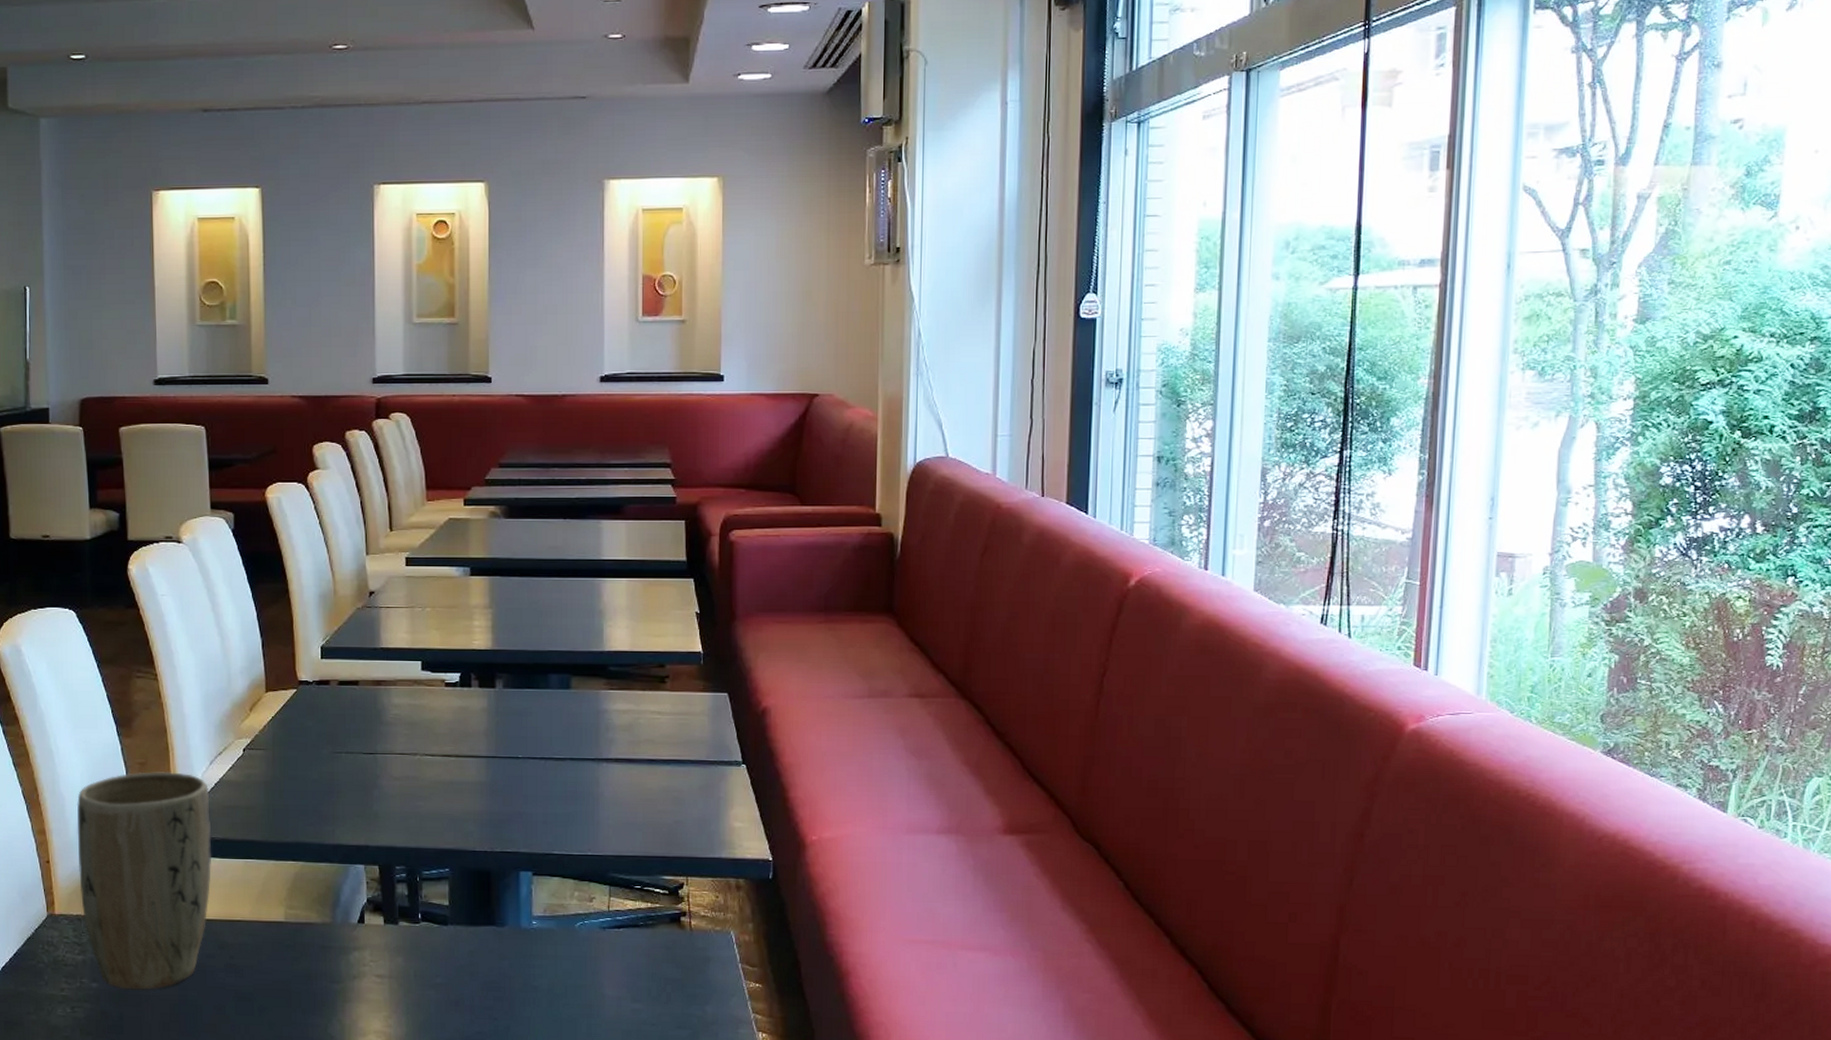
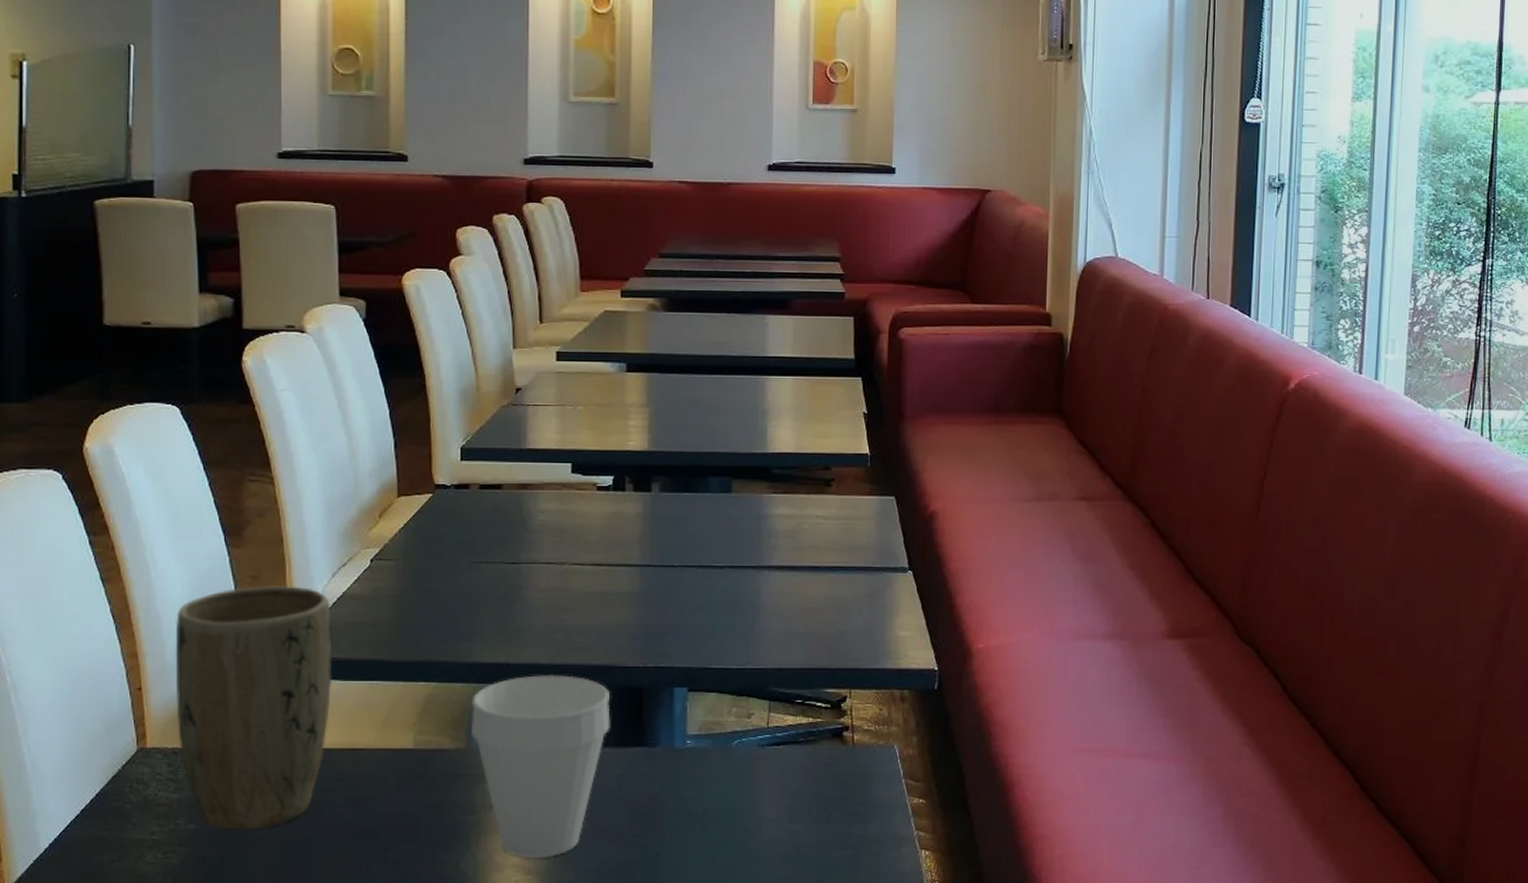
cup: none [335,856,462,1026] -> present [471,674,610,859]

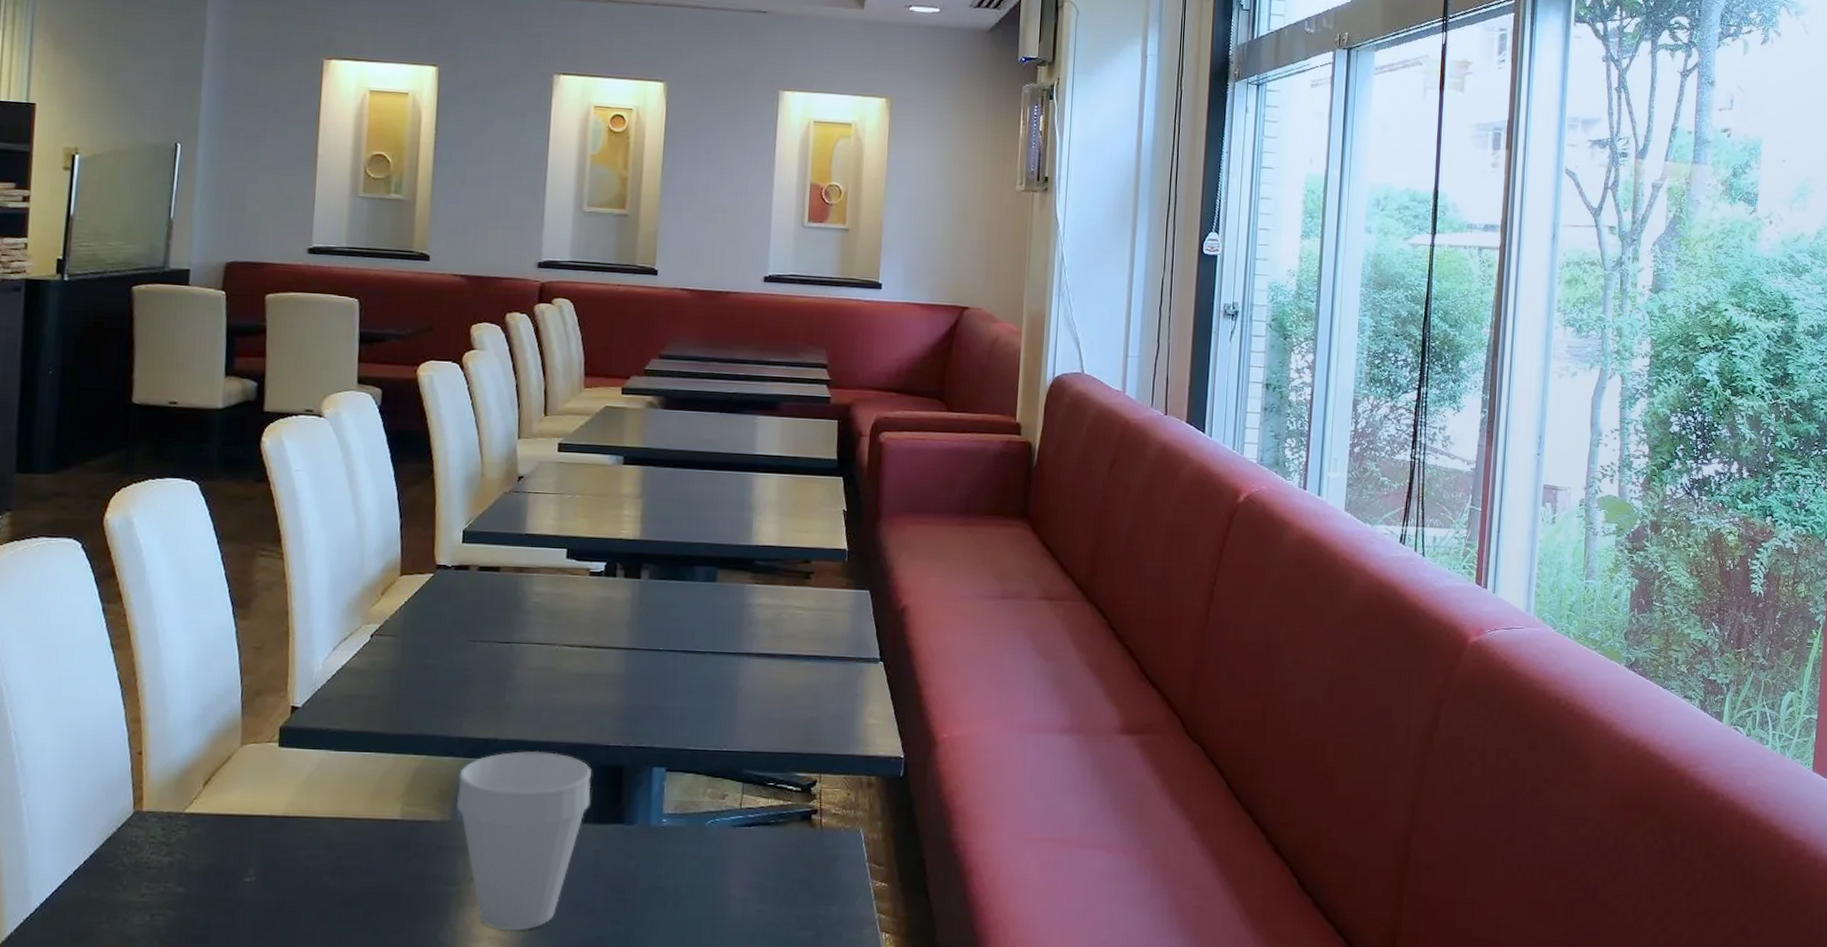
plant pot: present [175,585,333,830] -> none [174,656,330,895]

